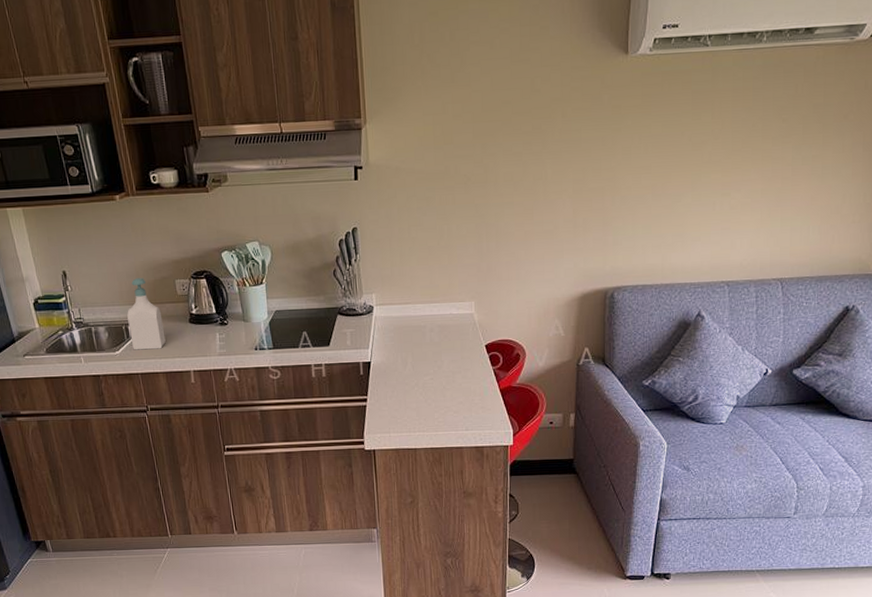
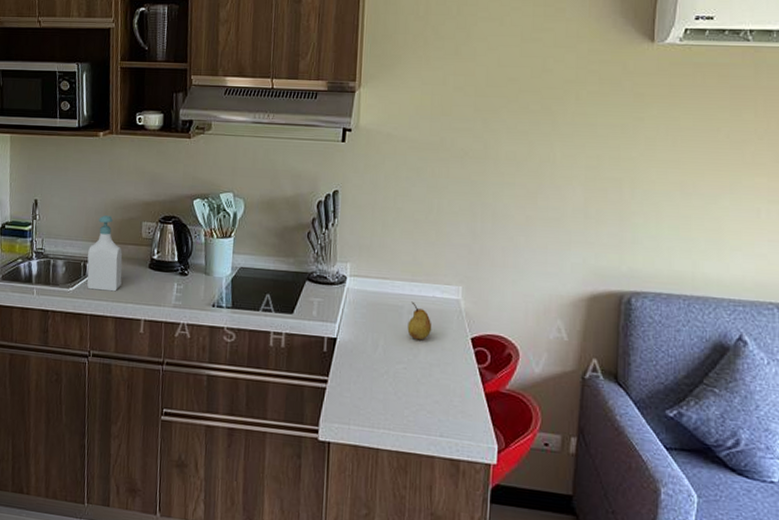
fruit: none [431,320,452,353] -> present [407,301,432,340]

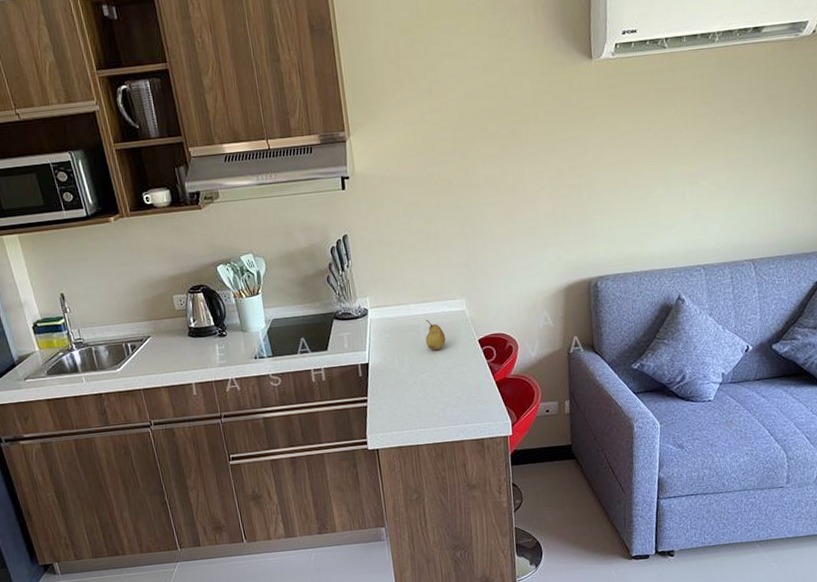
soap bottle: present [87,215,123,292] -> none [126,295,166,367]

